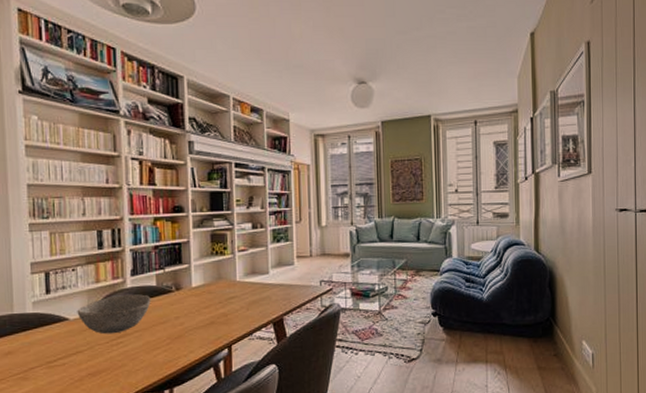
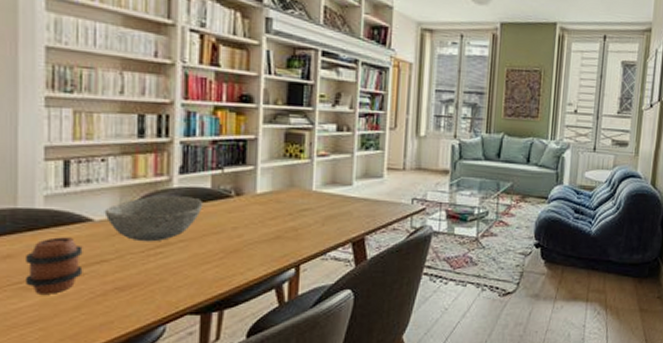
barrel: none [21,334,64,382] -> present [24,237,83,294]

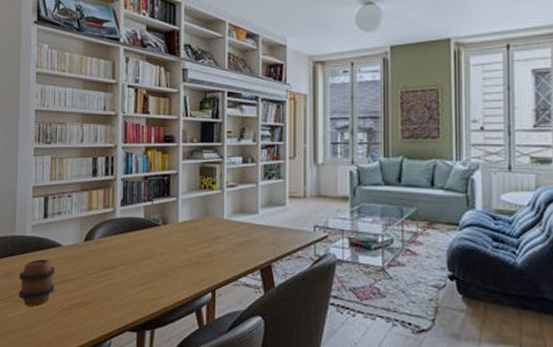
bowl: present [104,196,203,242] -> none [69,225,138,265]

